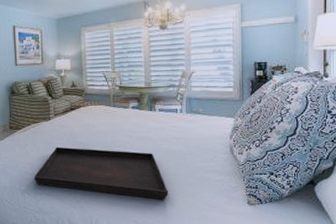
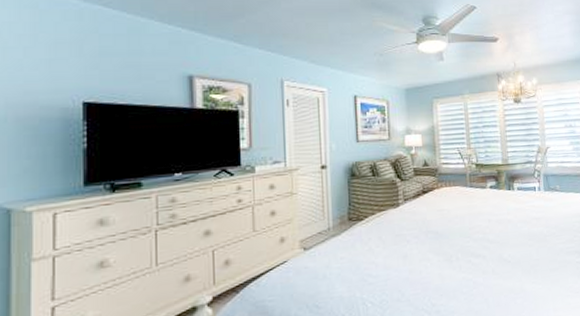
serving tray: present [34,147,168,199] -> none [379,237,532,291]

